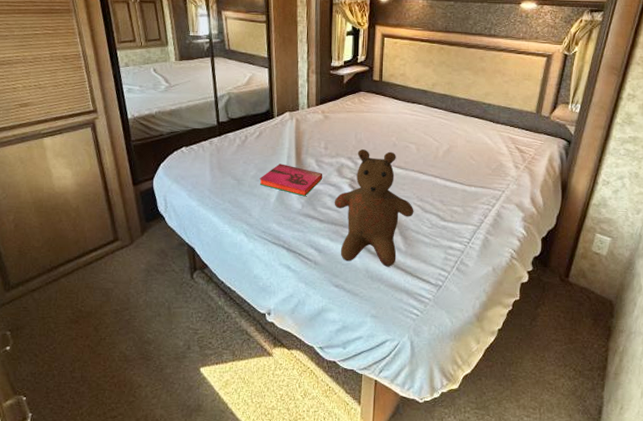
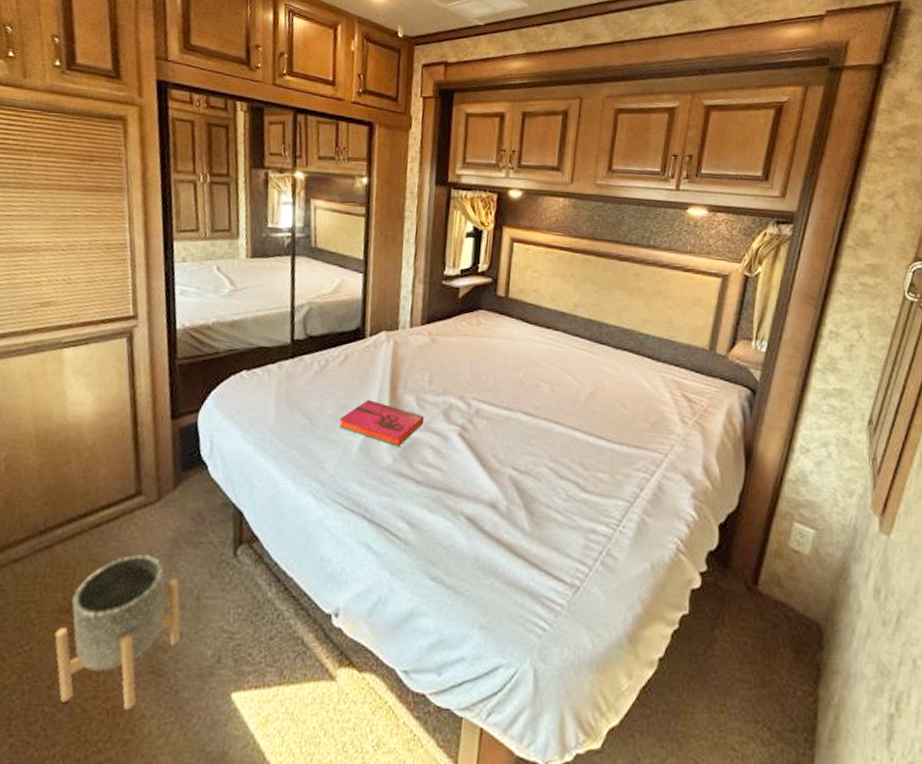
planter: none [70,281,160,383] -> present [54,554,181,711]
teddy bear: present [334,148,414,267] -> none [437,385,545,555]

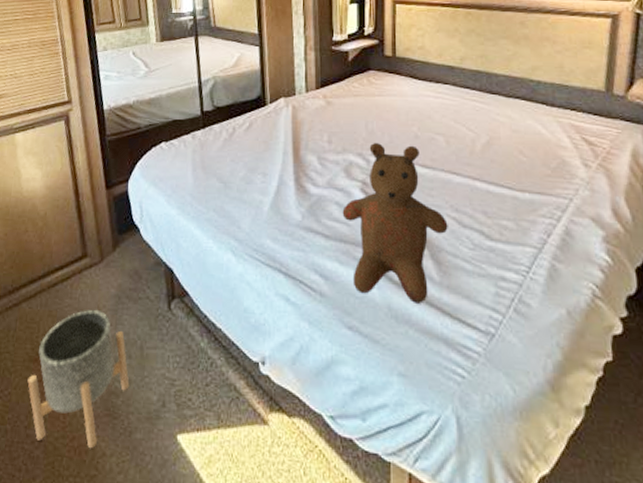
hardback book: present [339,399,425,448] -> none [250,162,327,205]
teddy bear: none [437,385,545,555] -> present [342,142,448,304]

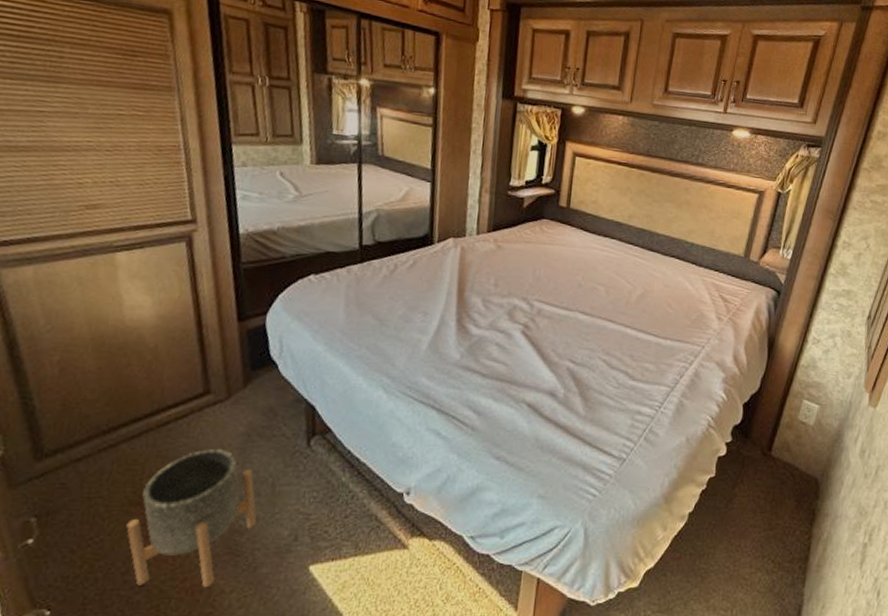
teddy bear: present [342,142,448,304] -> none [501,288,598,435]

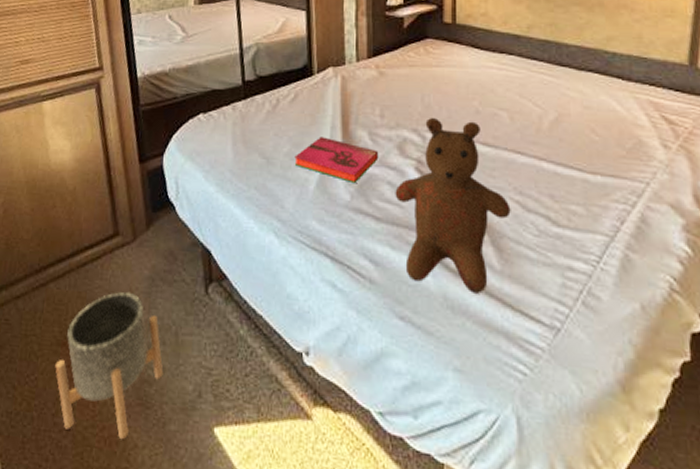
hardback book: none [408,301,490,345] -> present [294,136,379,184]
teddy bear: none [501,288,598,435] -> present [395,117,511,294]

